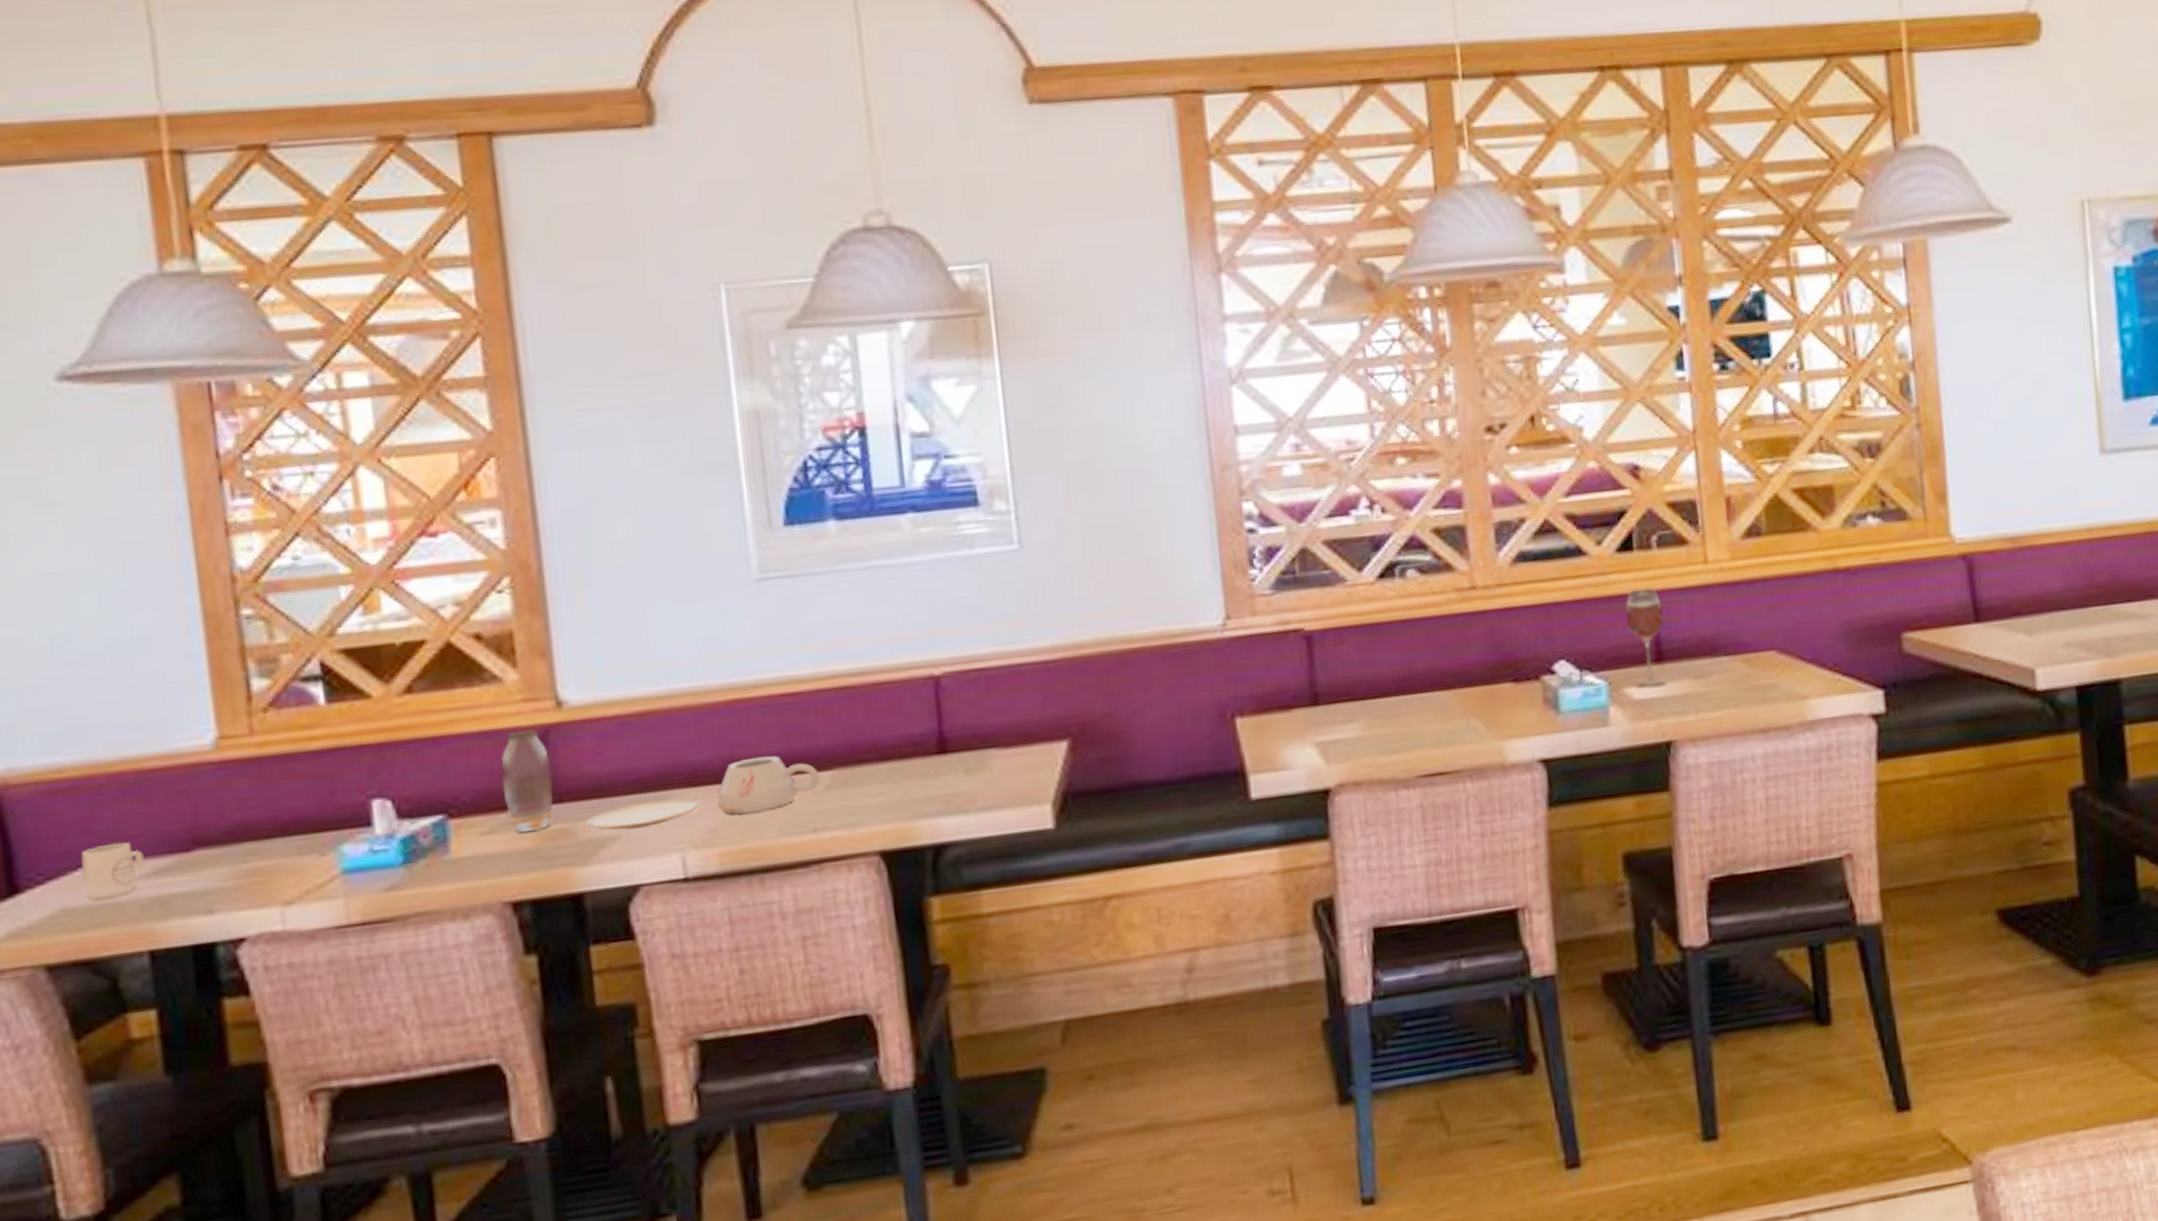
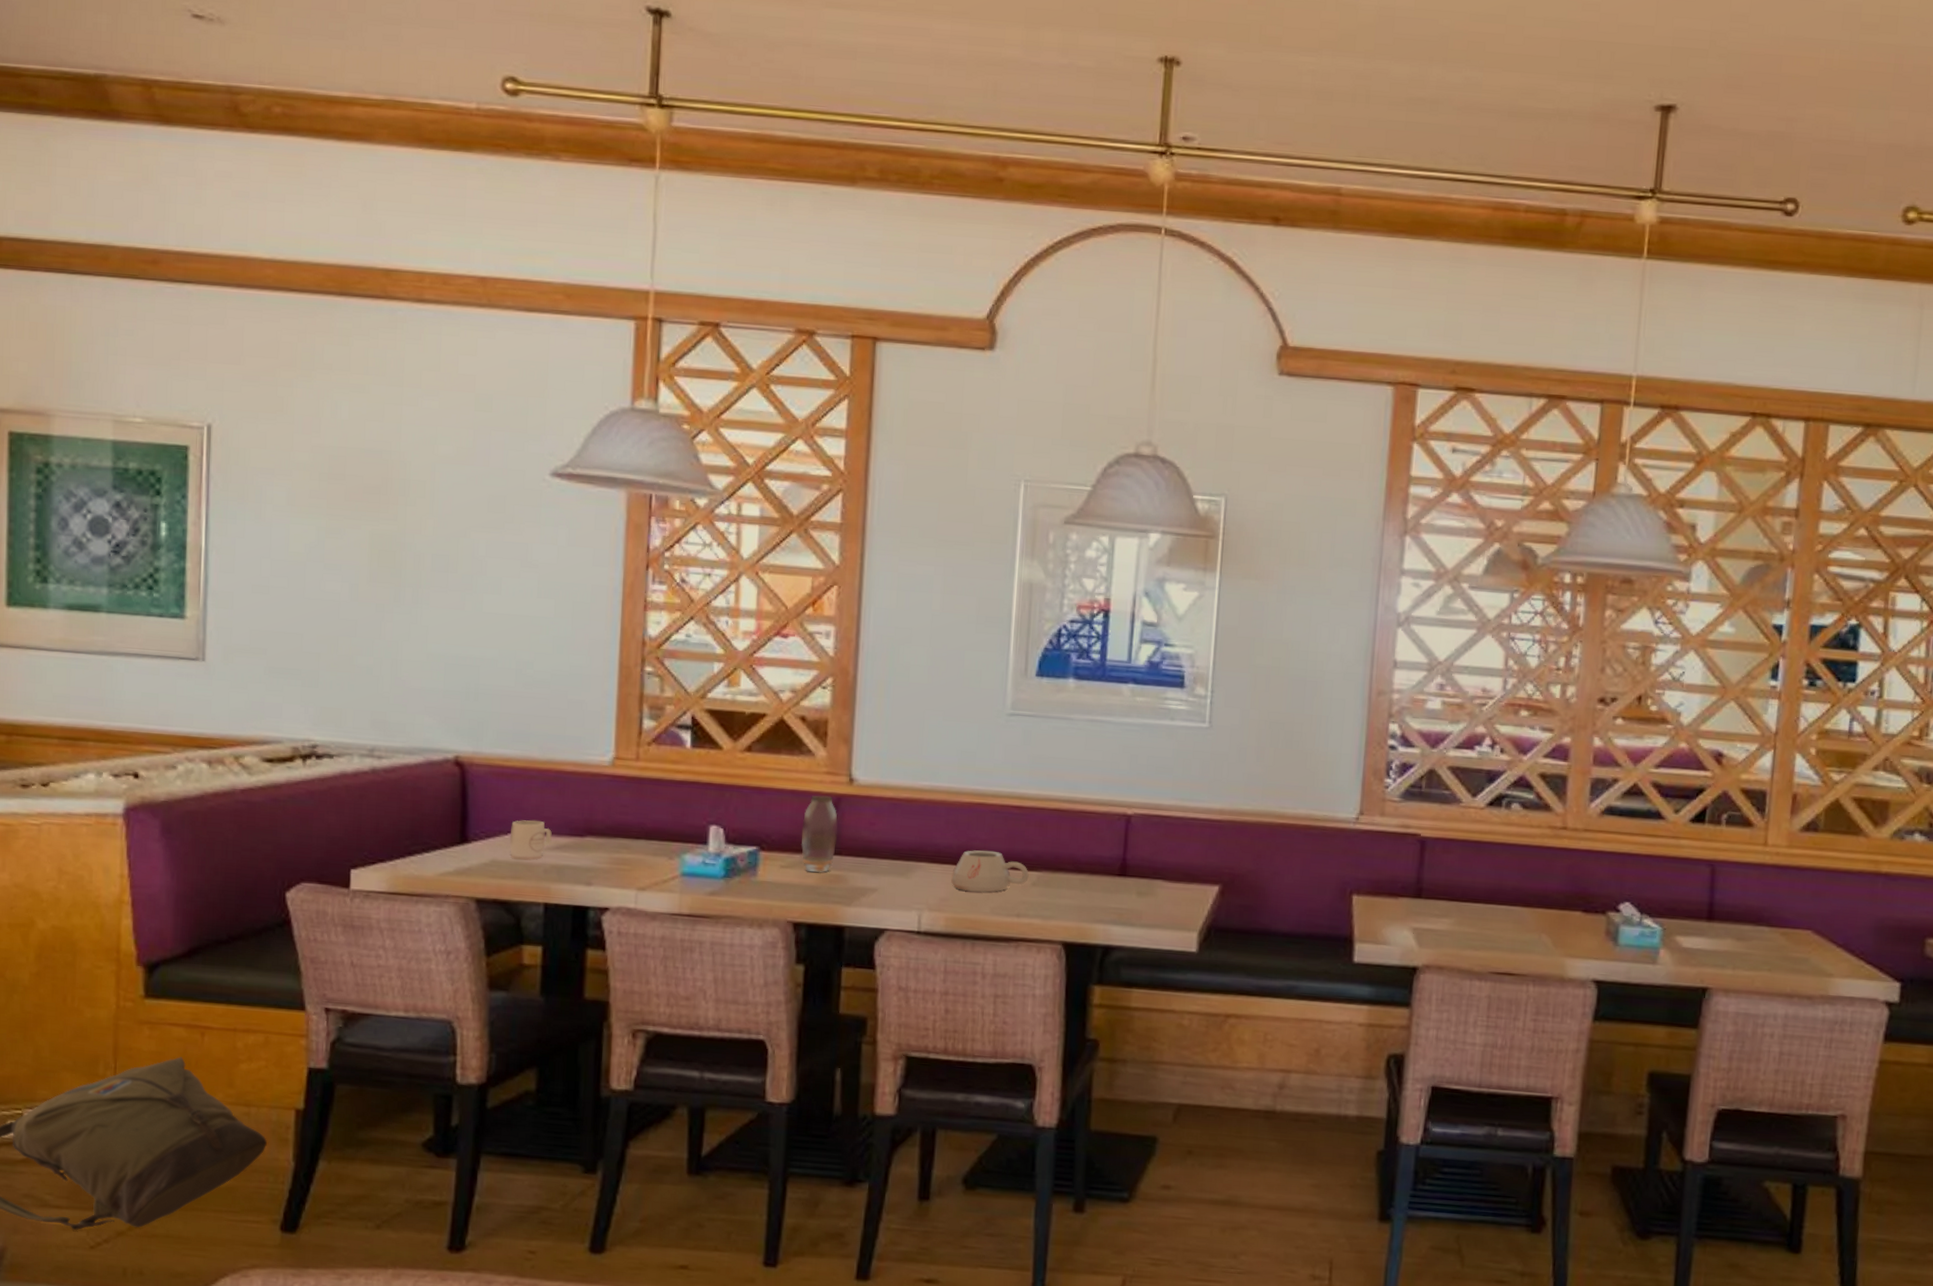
plate: present [585,798,701,830] -> none [854,867,939,887]
wineglass: present [1625,587,1667,690] -> none [1686,855,1722,942]

